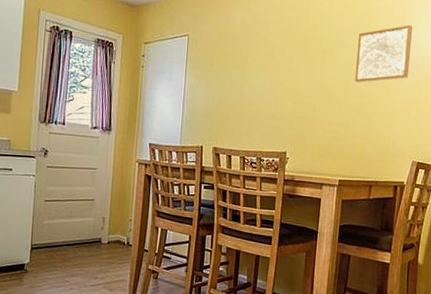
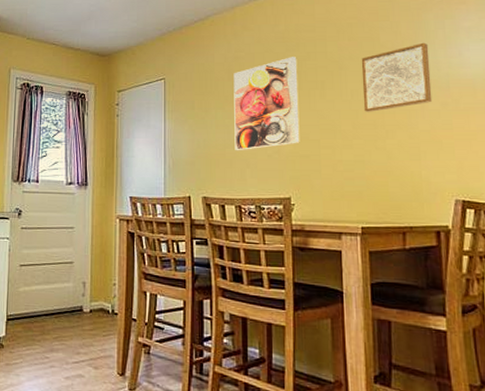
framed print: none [244,26,306,109] -> present [233,57,300,151]

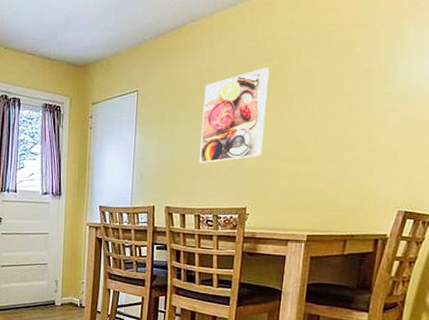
wall art: present [361,42,433,112] -> none [327,52,404,125]

